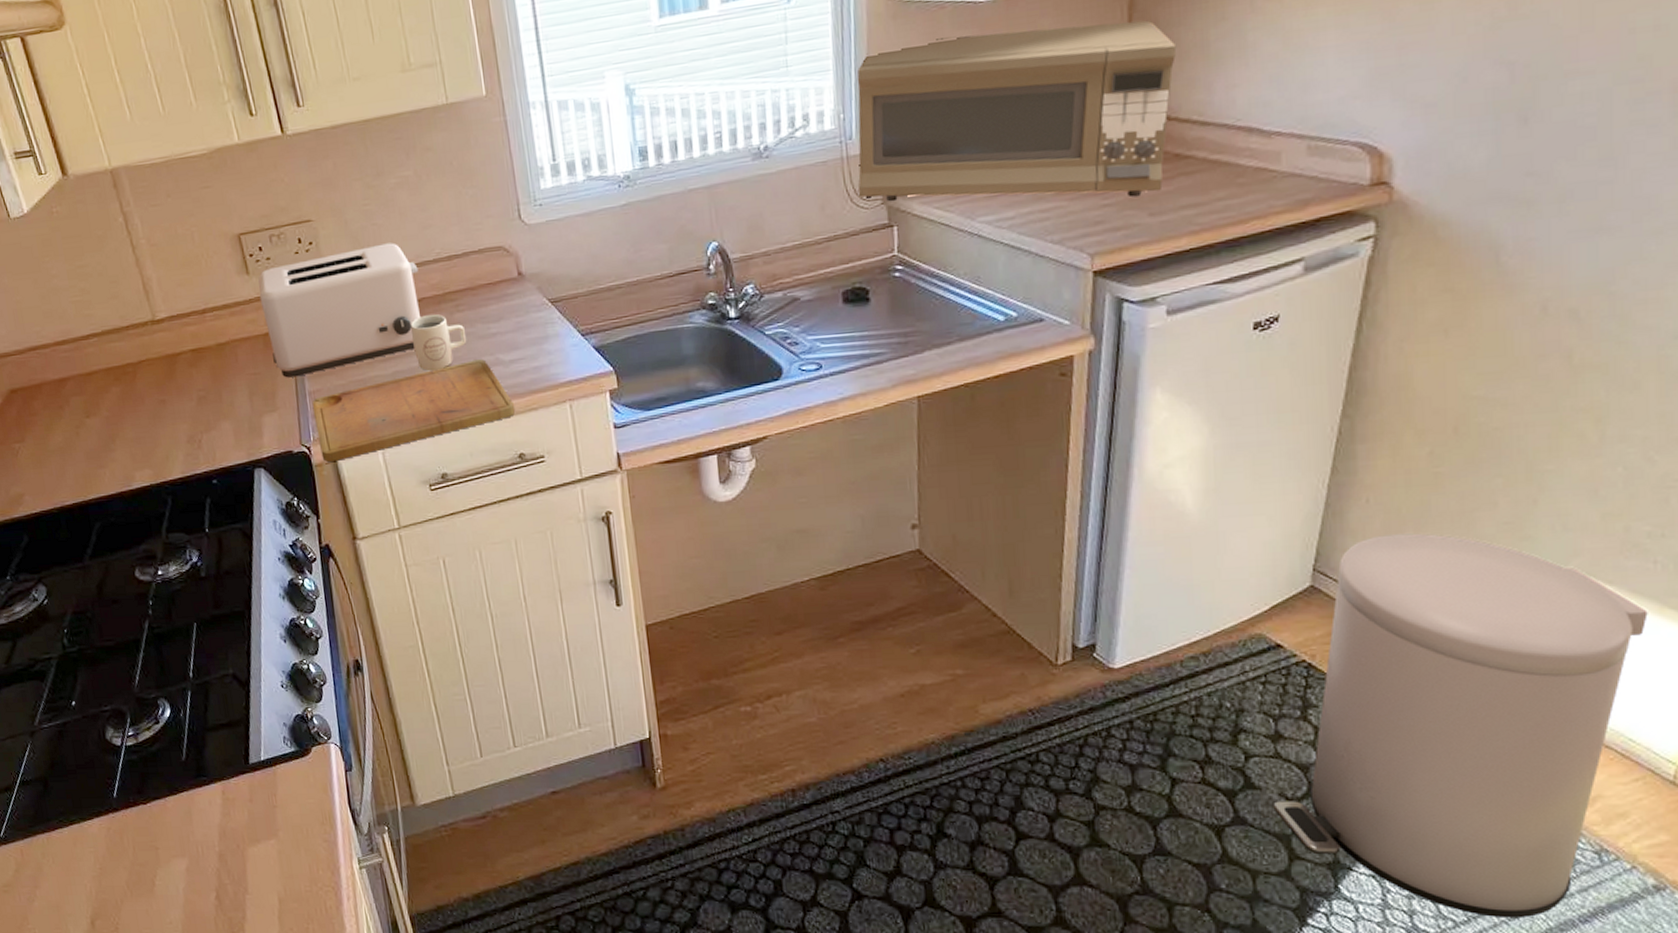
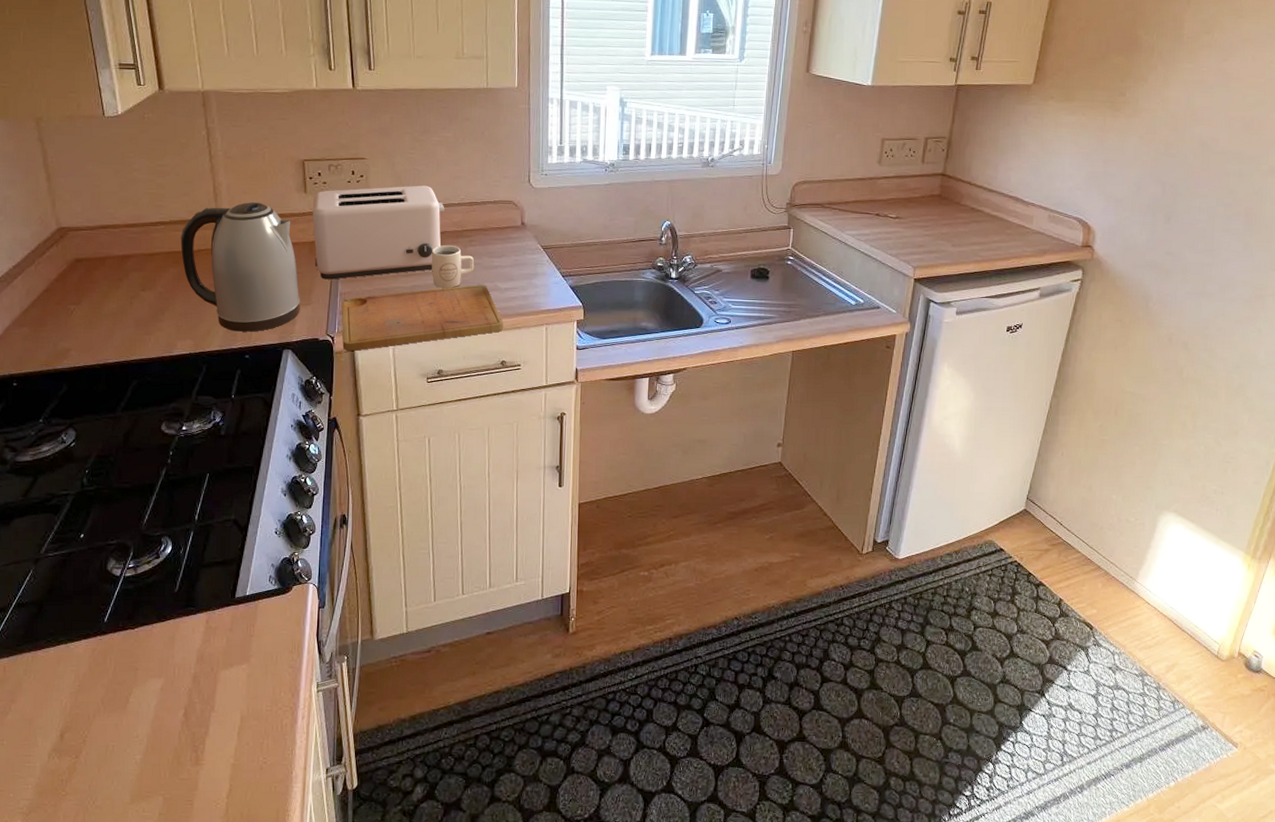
kettle: none [116,294,266,453] -> present [180,202,300,332]
microwave: present [857,20,1177,202] -> none [770,105,980,232]
pedal bin: present [1273,533,1648,918] -> none [987,478,1211,747]

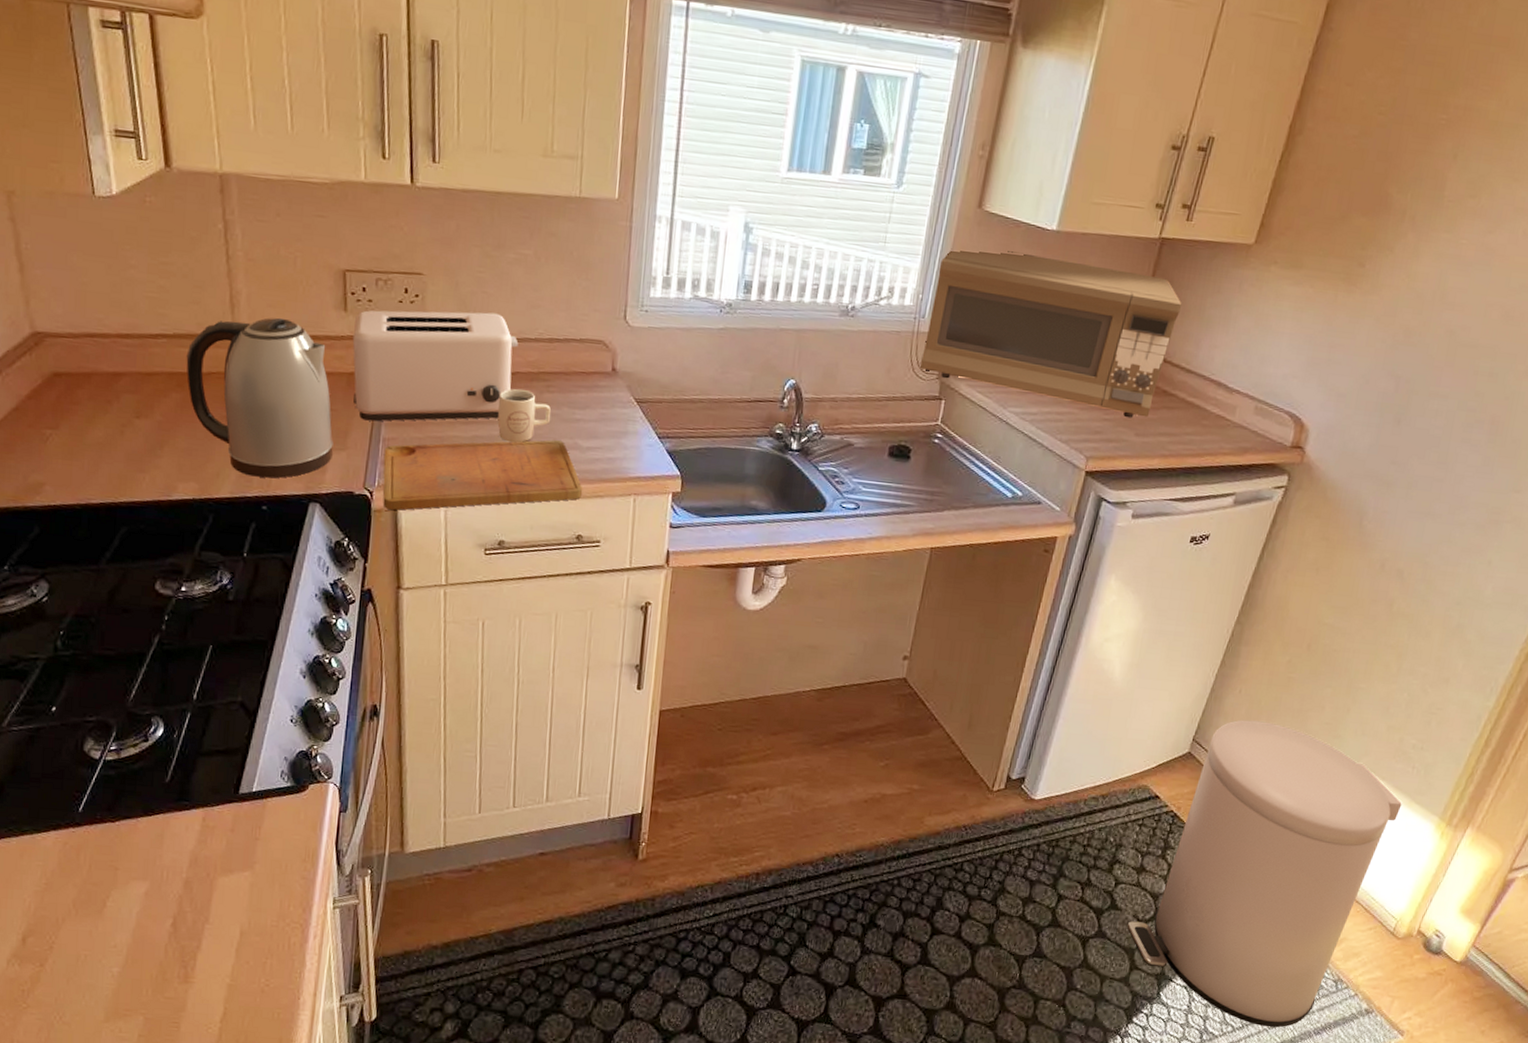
microwave: none [770,105,980,232] -> present [919,248,1182,418]
pedal bin: none [987,478,1211,747] -> present [1126,719,1402,1028]

